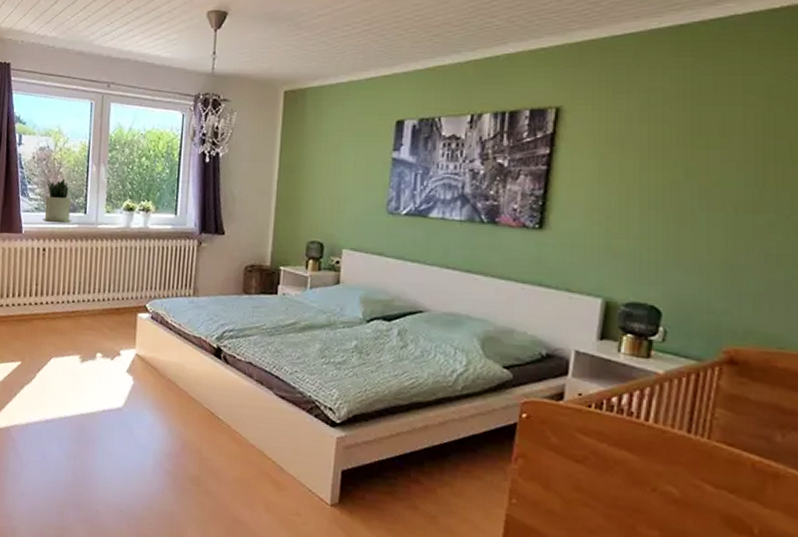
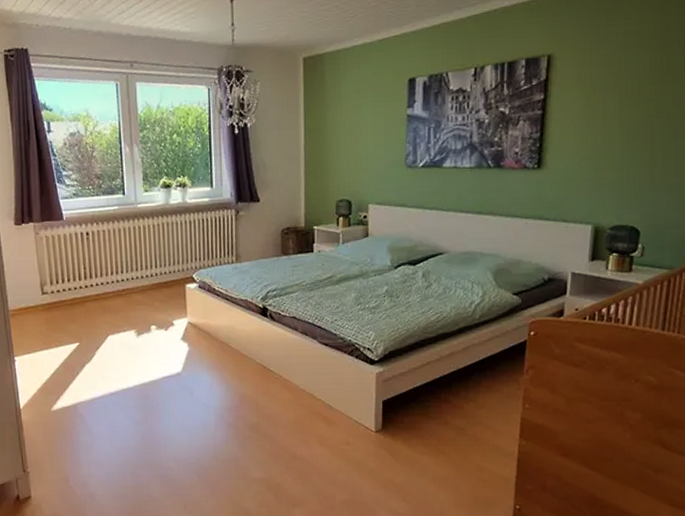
planter: present [42,178,72,224] -> none [81,162,112,207]

